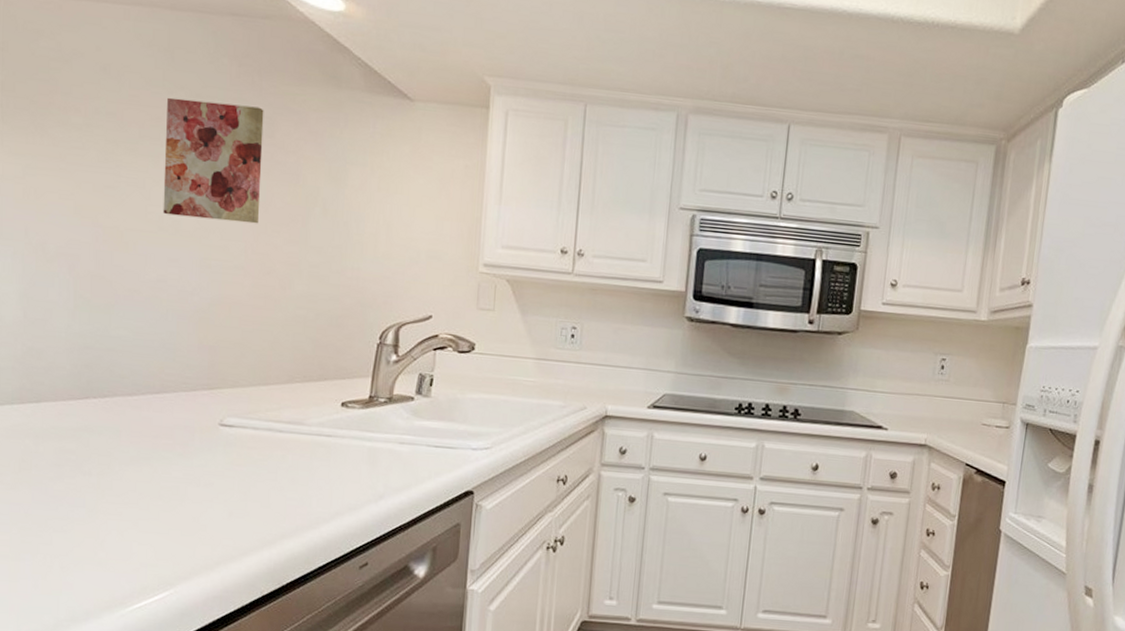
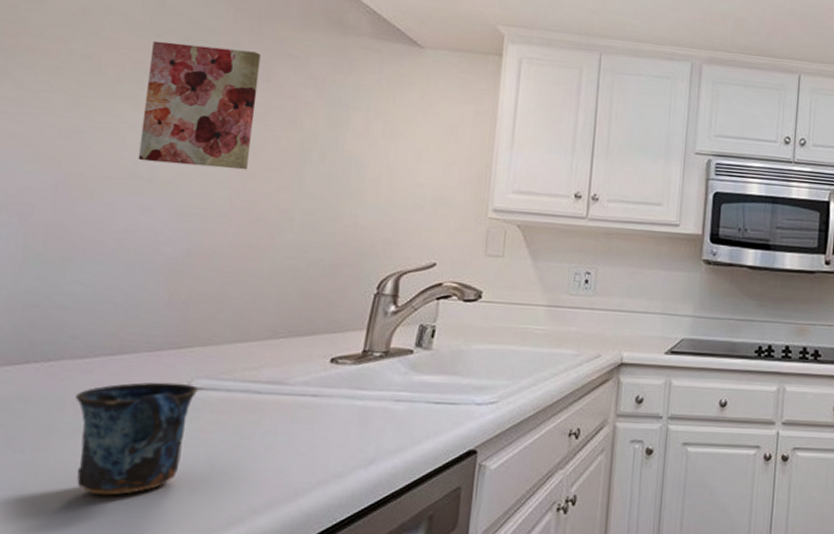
mug: none [129,419,229,516] -> present [75,382,198,496]

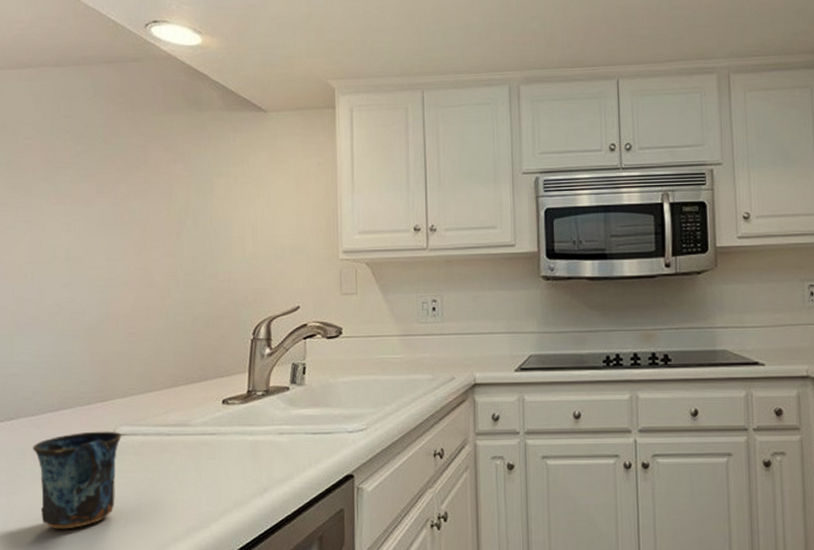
wall art: present [138,40,261,170] -> none [55,138,139,245]

